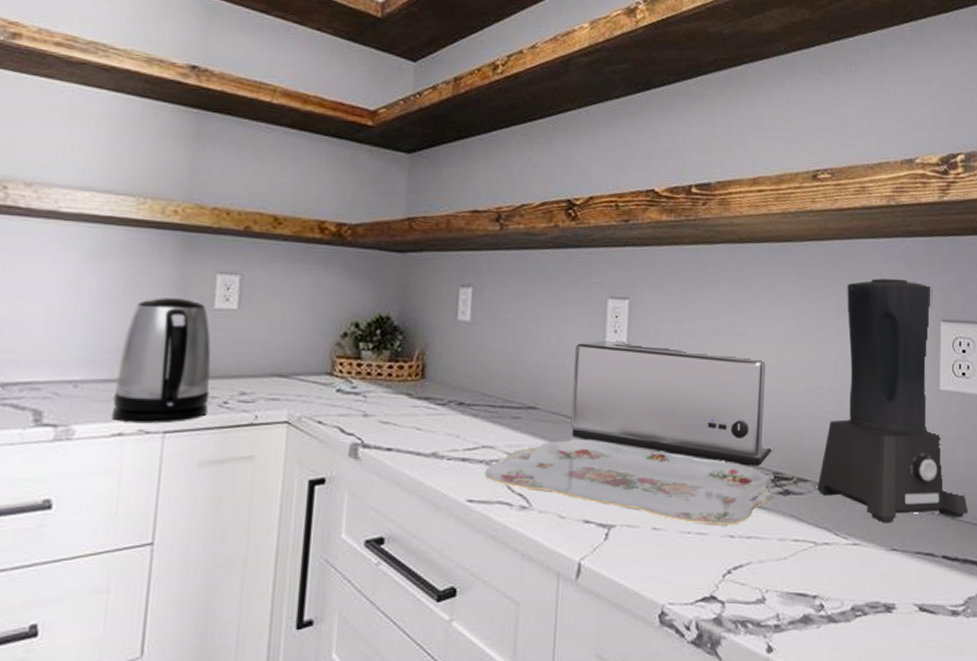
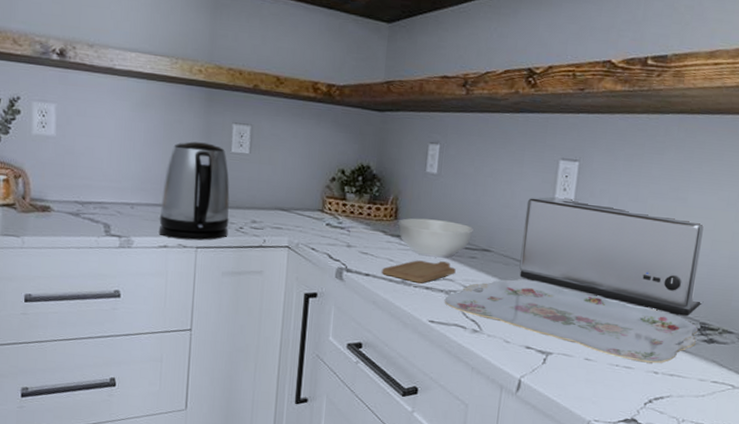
chopping board: none [407,425,497,454] -> present [382,260,456,283]
bowl: none [425,375,516,421] -> present [397,218,474,258]

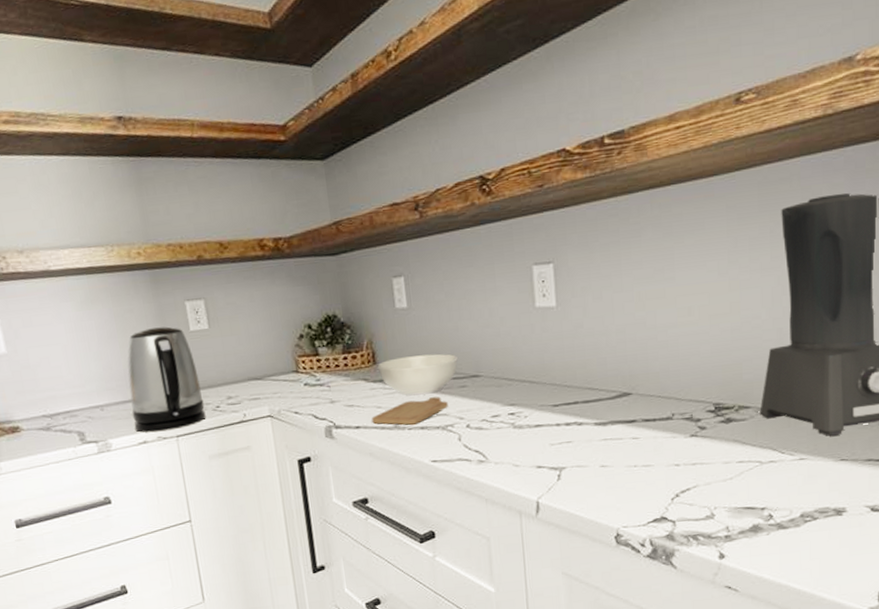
serving tray: present [444,279,699,364] -> none [442,396,714,458]
toaster: present [519,196,704,316] -> none [507,301,713,402]

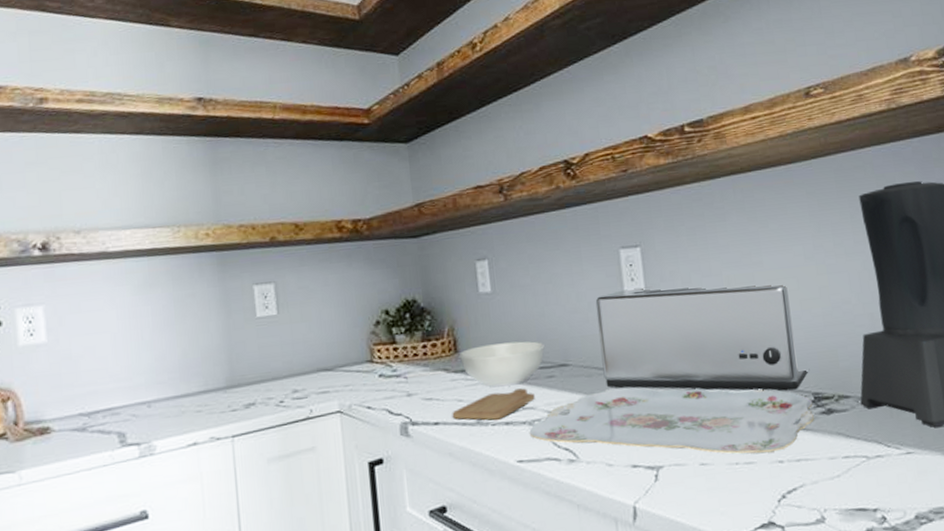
kettle: present [127,326,206,433] -> none [182,312,268,433]
serving tray: none [442,396,714,458] -> present [529,387,815,454]
toaster: none [507,301,713,402] -> present [595,285,810,392]

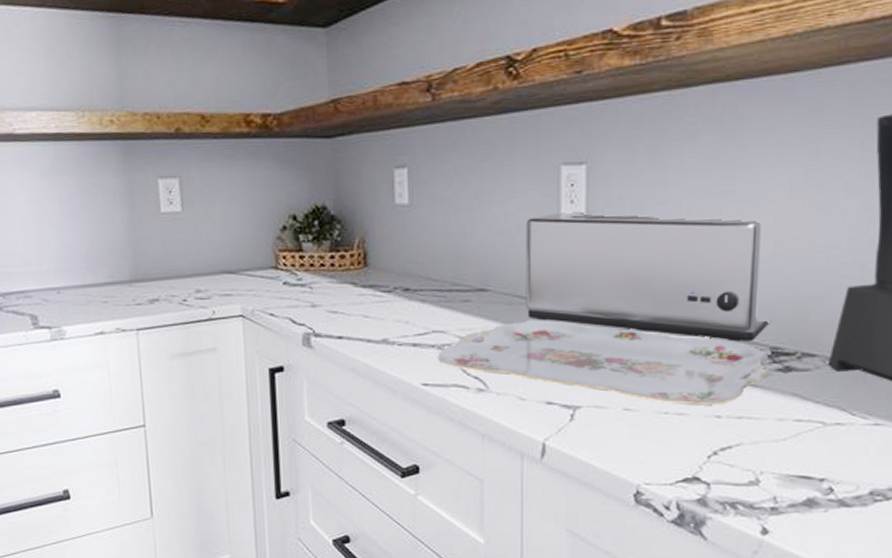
chopping board: present [452,388,535,421] -> none [357,310,447,340]
bowl: present [458,341,545,387] -> none [368,260,463,307]

